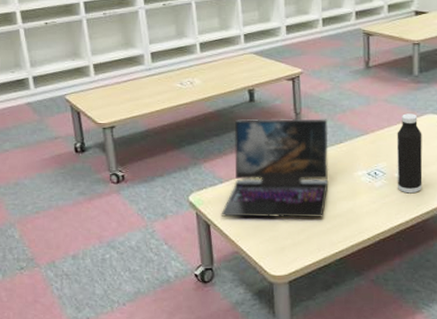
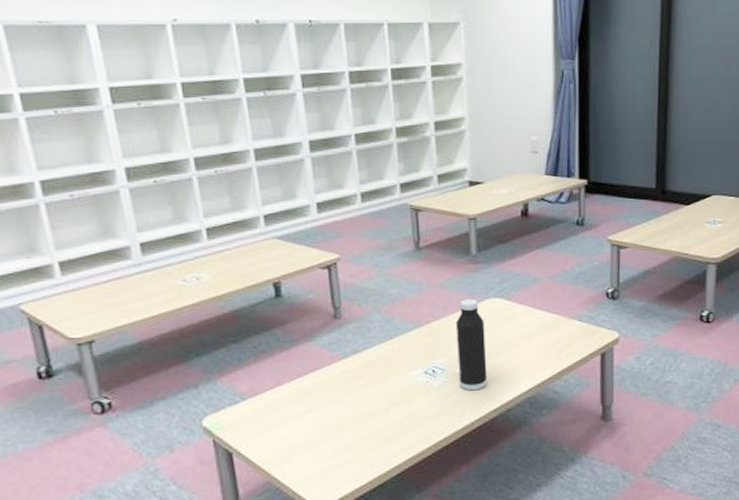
laptop: present [221,118,329,218] -> none [245,312,379,441]

